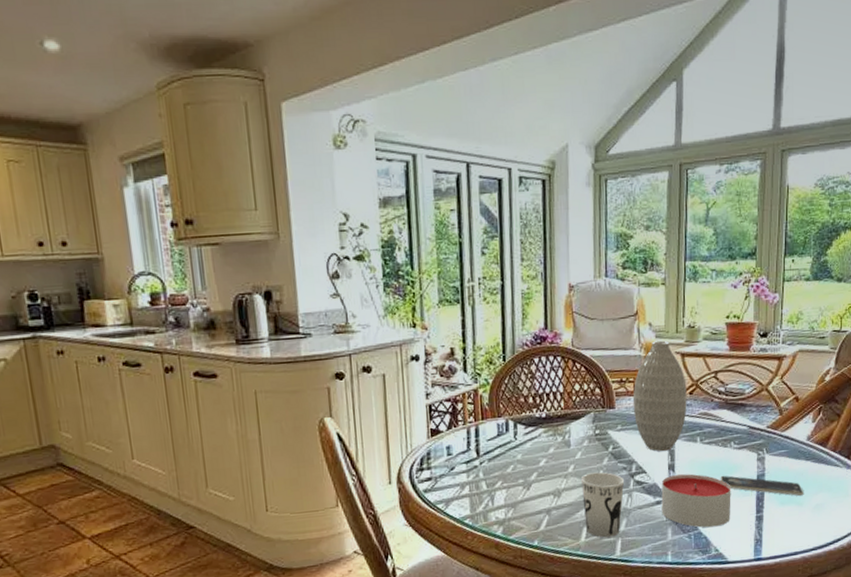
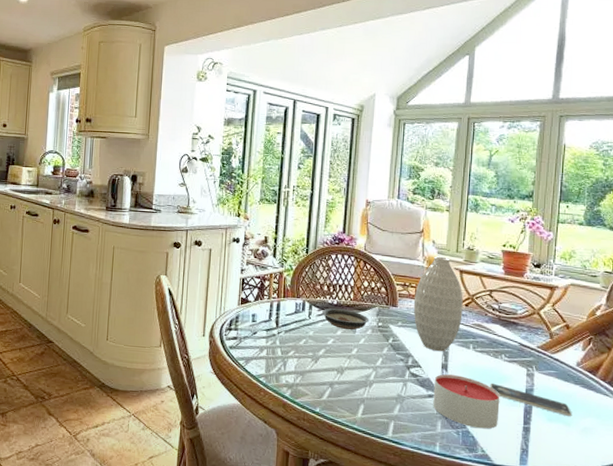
saucer: none [528,421,585,446] -> present [321,308,370,330]
cup: present [582,472,625,538] -> none [362,358,401,419]

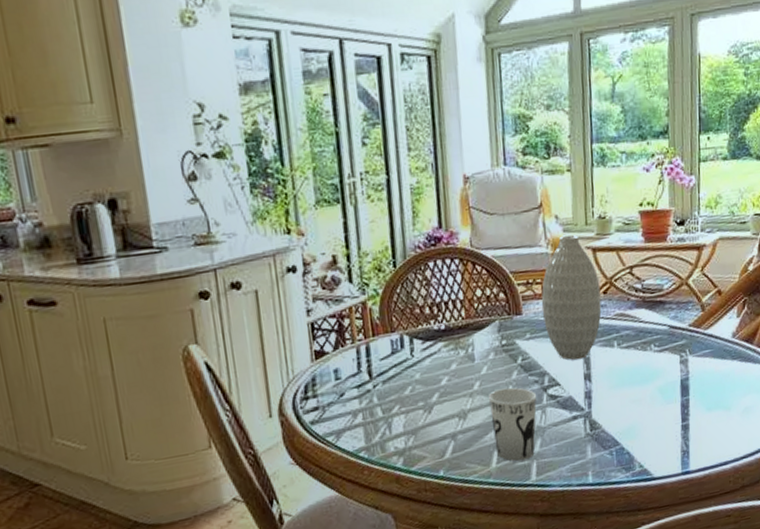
saucer: present [321,308,370,330] -> none [426,333,490,361]
cup: none [362,358,401,419] -> present [489,387,537,462]
candle: present [433,374,500,429] -> none [577,383,654,443]
smartphone: present [490,383,572,417] -> none [641,382,732,400]

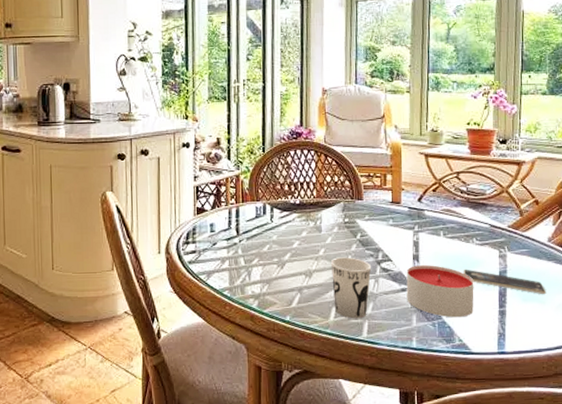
vase: present [541,234,602,360] -> none [379,141,431,243]
candle: none [577,383,654,443] -> present [406,265,474,318]
smartphone: none [641,382,732,400] -> present [463,269,547,295]

